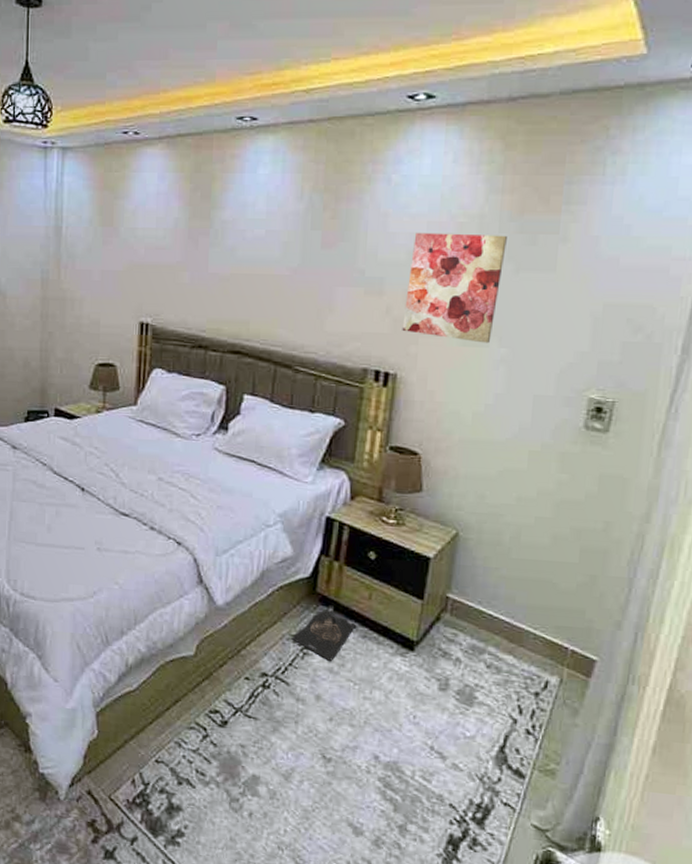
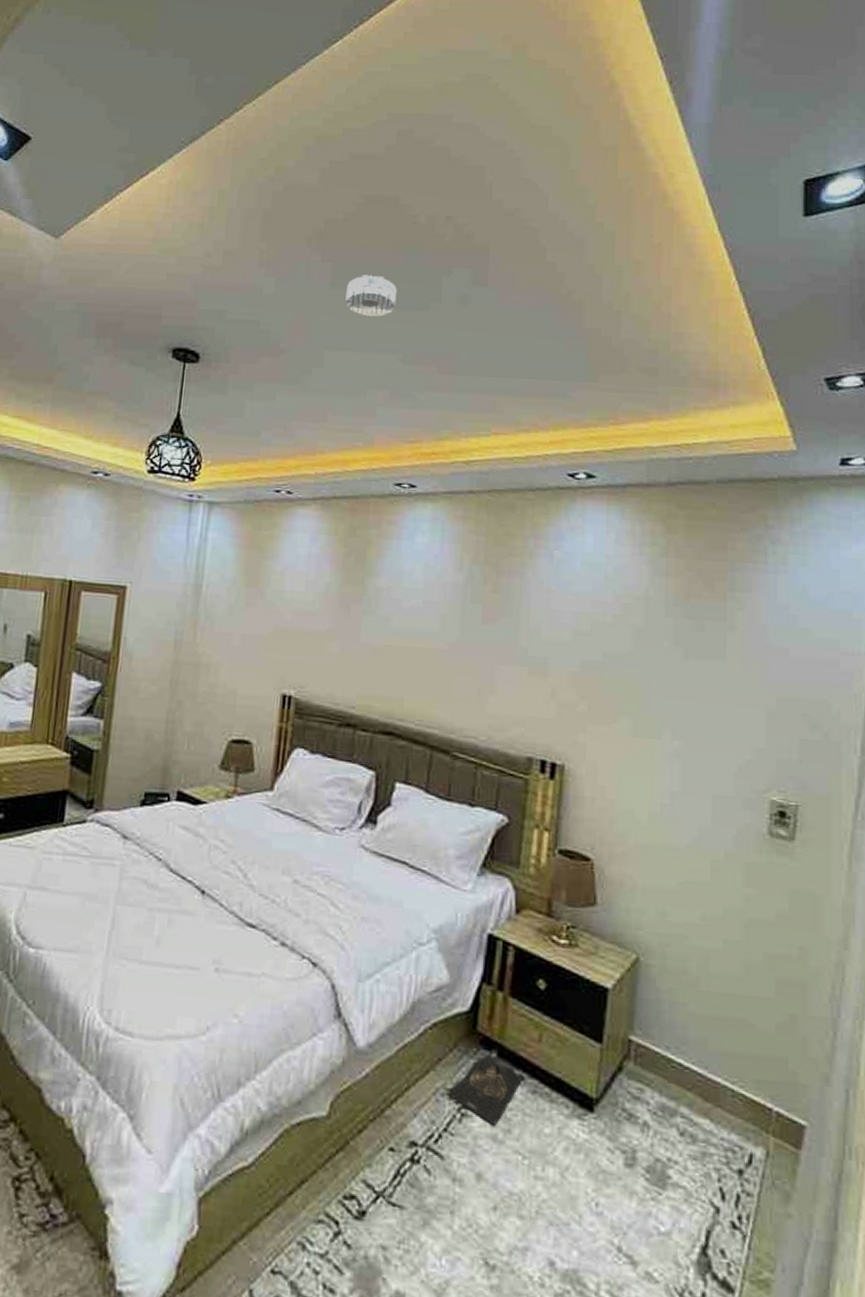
wall art: present [402,232,507,344] -> none [569,611,674,735]

